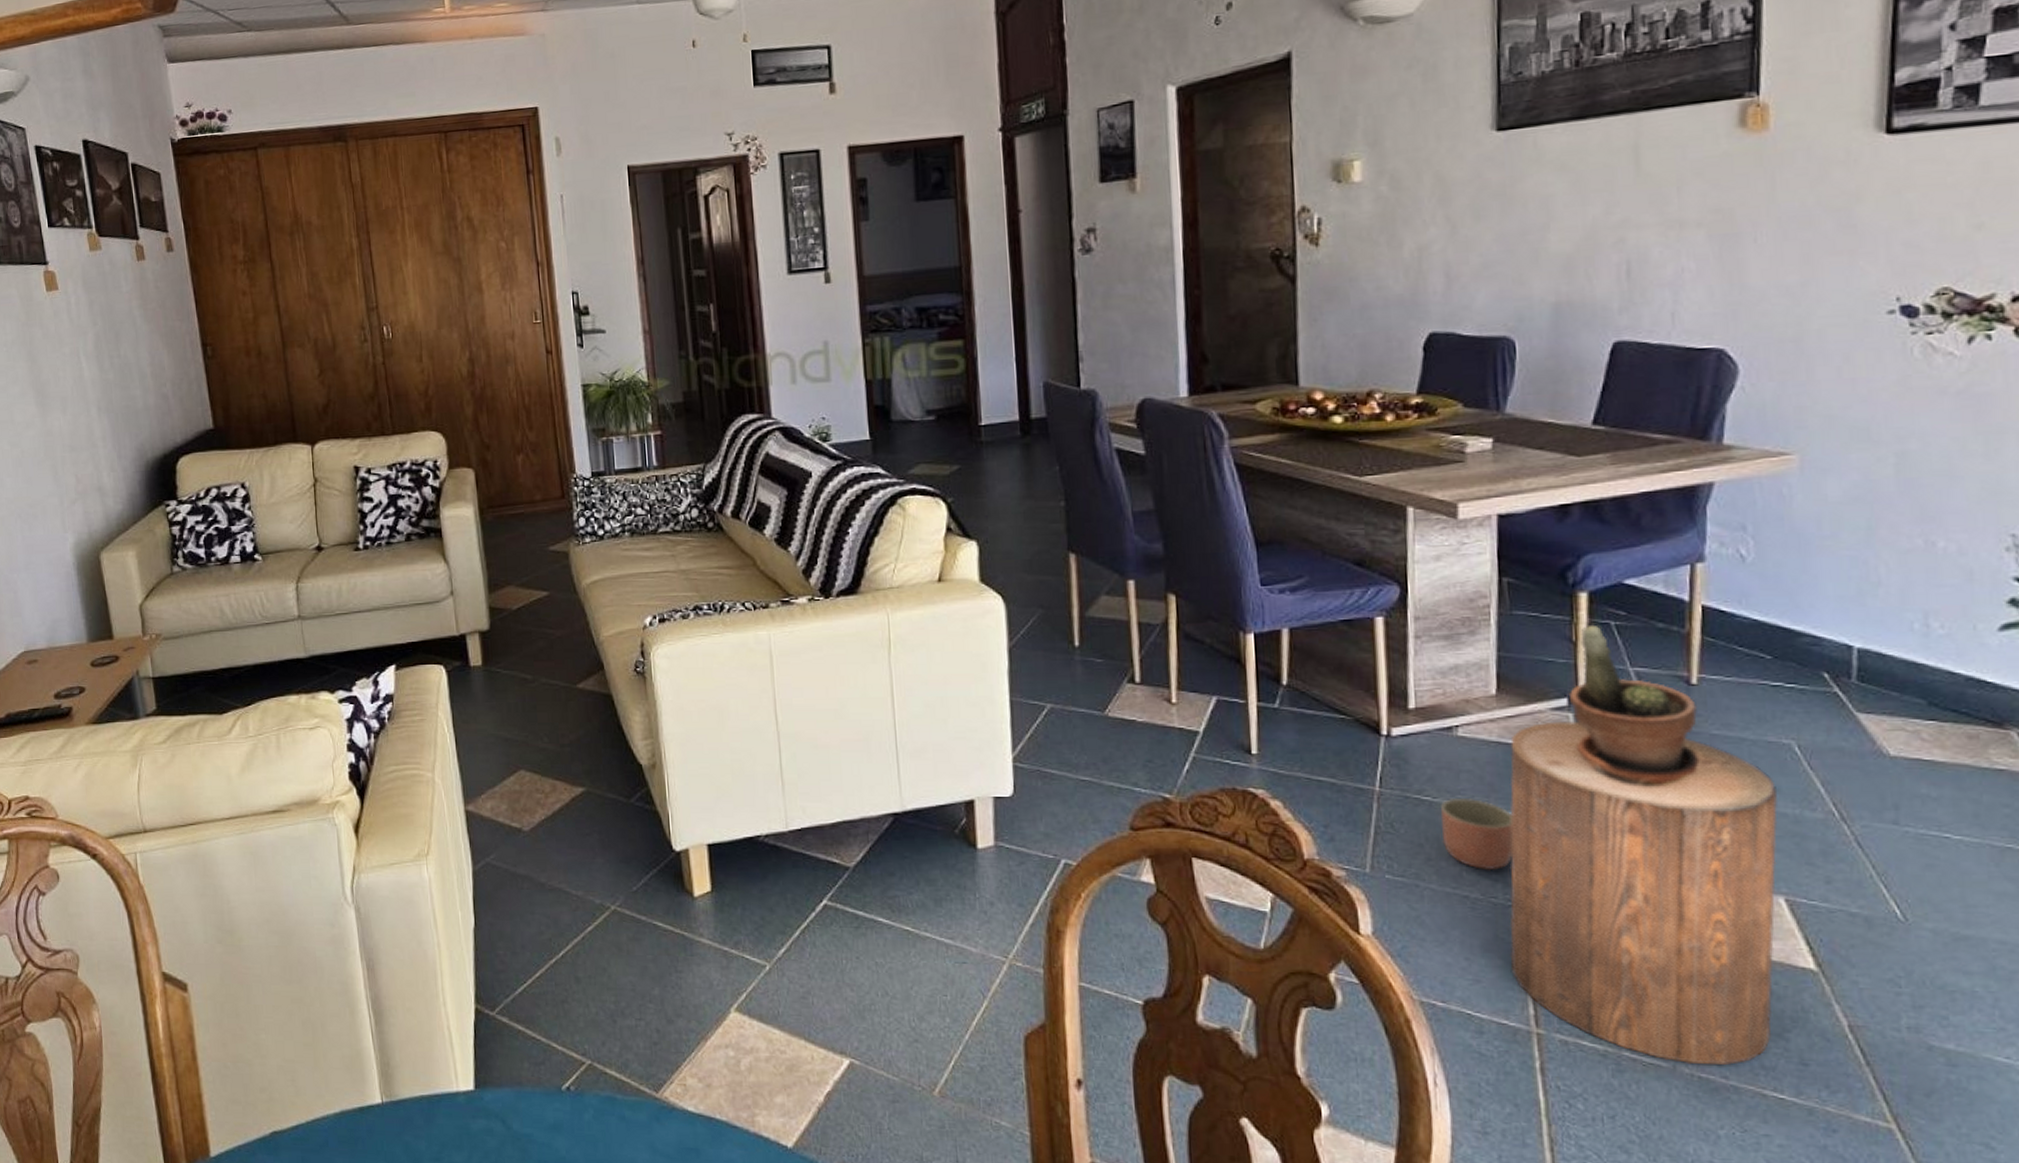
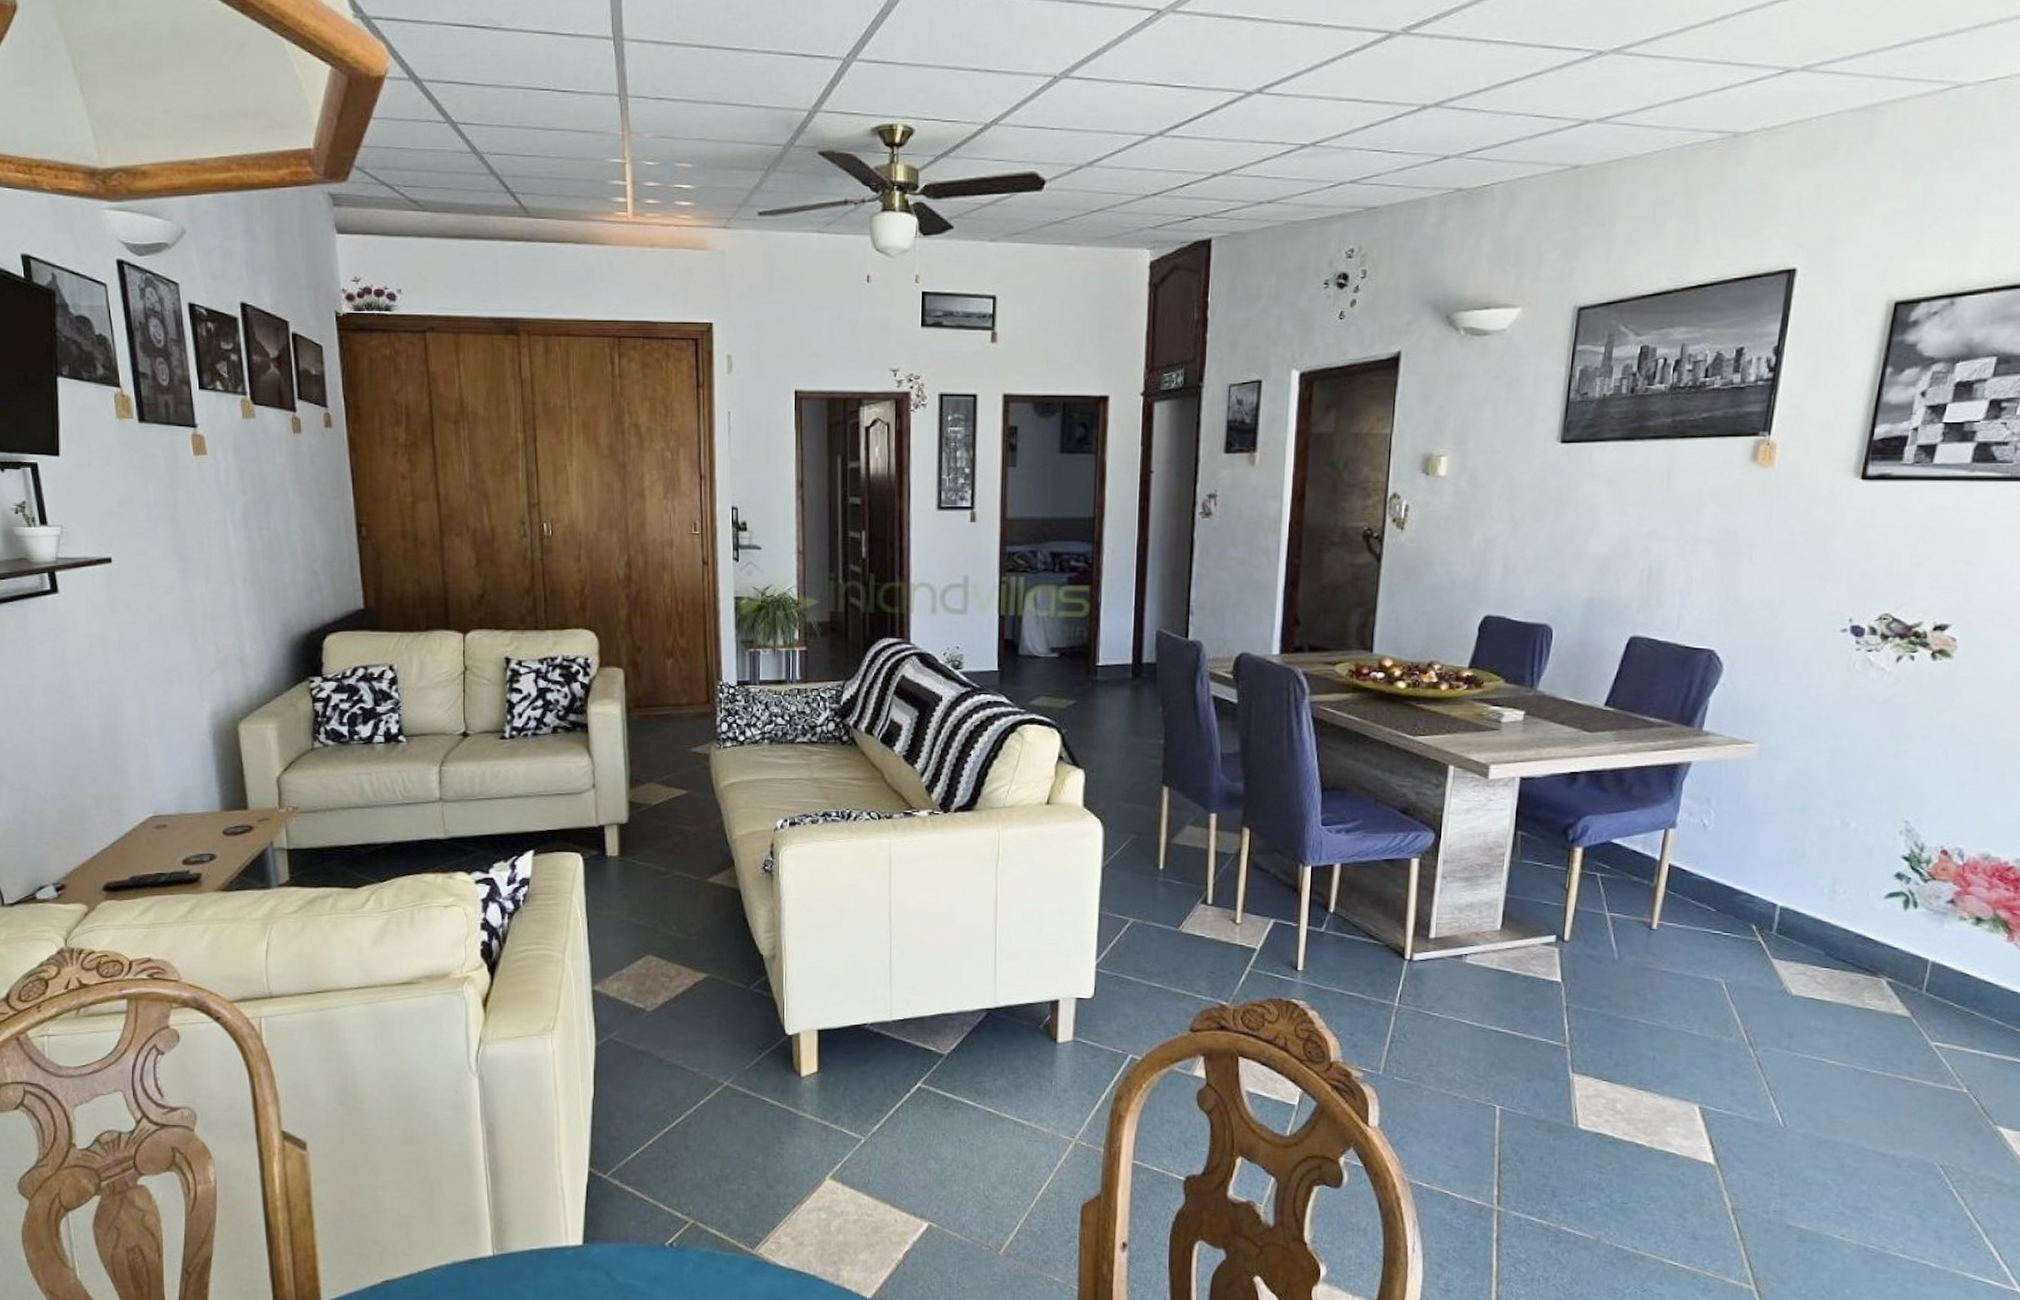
planter: present [1441,799,1514,871] -> none [1442,1015,1501,1077]
stool: present [1509,721,1778,1065] -> none [1483,954,1705,1238]
potted plant: present [1568,624,1700,787] -> none [1556,875,1655,1012]

